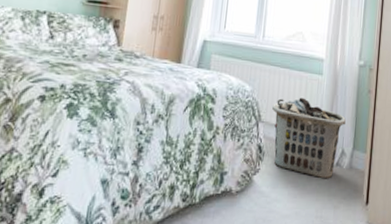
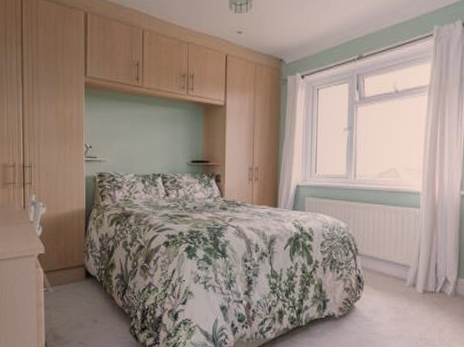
clothes hamper: present [272,97,346,179] -> none [369,231,448,305]

